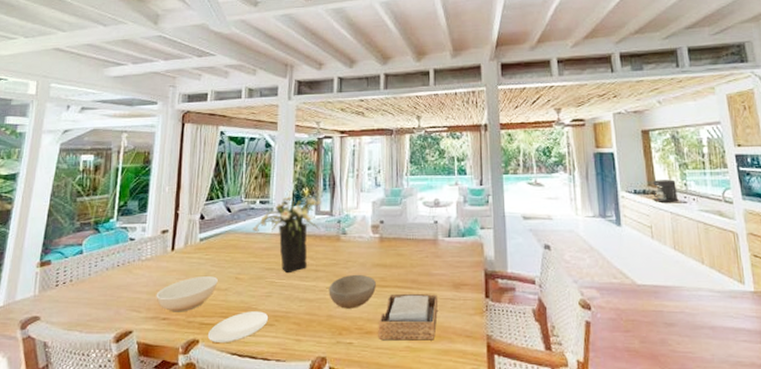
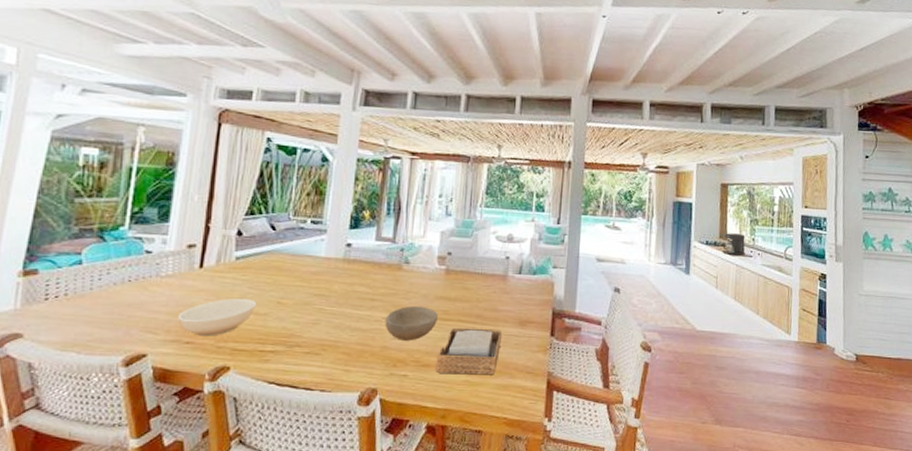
plate: present [207,311,269,344] -> none [240,339,315,372]
flower arrangement: present [253,193,321,272] -> none [301,216,384,300]

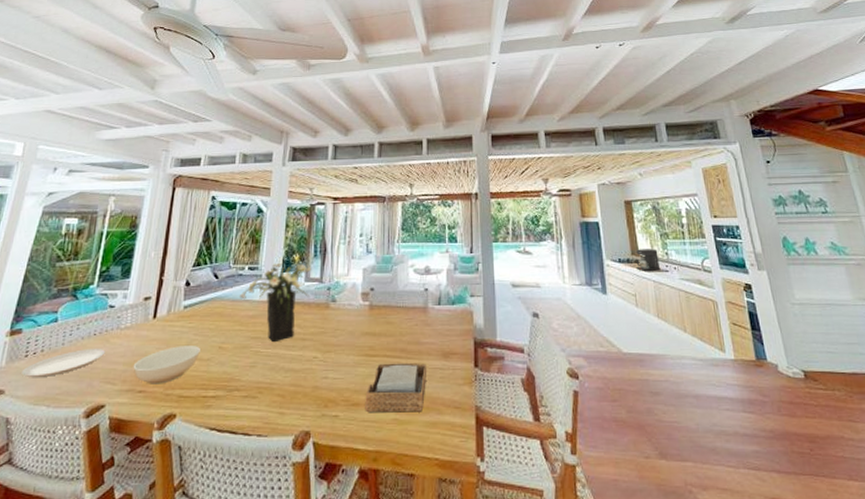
plate: none [42,296,144,323] -> present [21,349,106,378]
flower arrangement: none [301,216,384,300] -> present [240,259,312,341]
bowl: present [385,305,438,341] -> none [315,343,364,380]

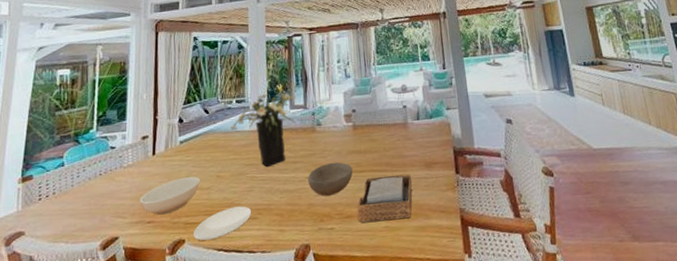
plate: present [21,349,106,378] -> none [37,187,113,219]
plate: none [185,383,252,418] -> present [193,206,252,241]
bowl: none [315,343,364,380] -> present [307,162,353,197]
coffee maker: present [636,249,661,271] -> none [600,50,624,72]

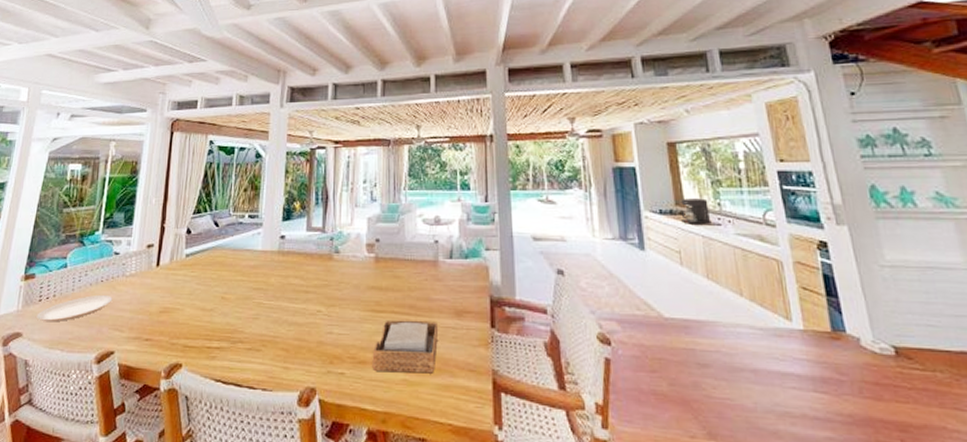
plate: none [37,187,113,219] -> present [36,295,113,323]
bowl: present [140,176,200,215] -> none [139,295,203,333]
plate: present [193,206,252,241] -> none [191,334,256,369]
flower arrangement: present [231,89,296,167] -> none [241,207,313,293]
bowl: present [307,162,353,197] -> none [319,297,370,335]
coffee maker: none [600,50,624,72] -> present [681,198,712,224]

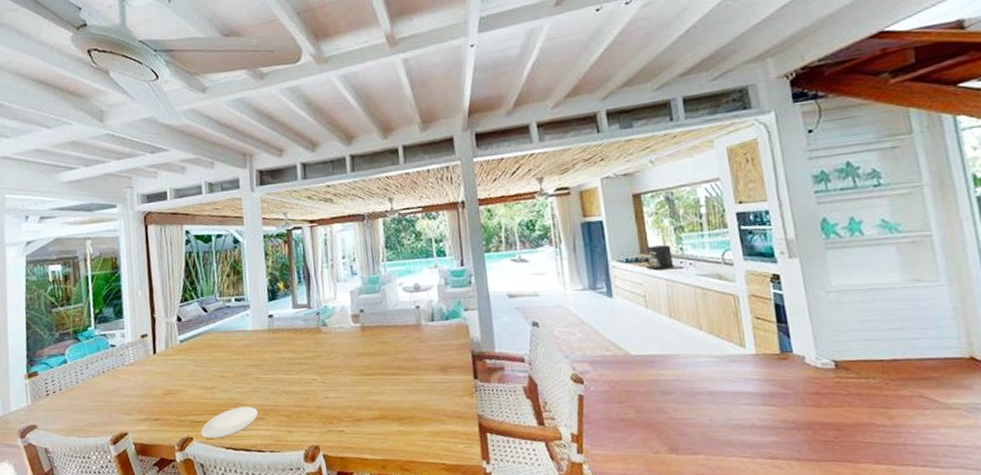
plate: present [36,295,113,323] -> none [47,384,117,414]
plate: none [191,334,256,369] -> present [200,406,259,440]
napkin holder: present [372,319,439,374] -> none [367,378,427,426]

